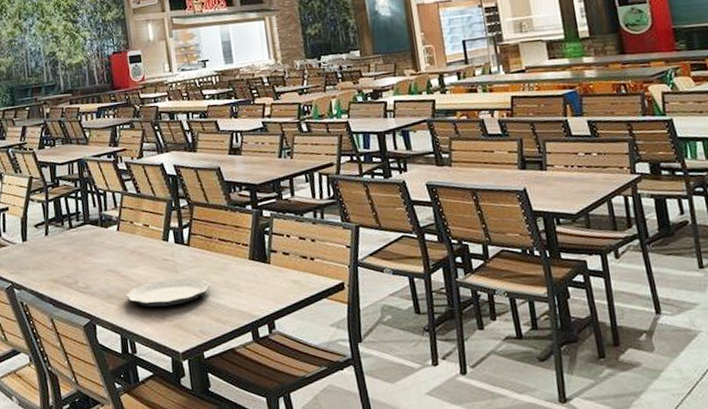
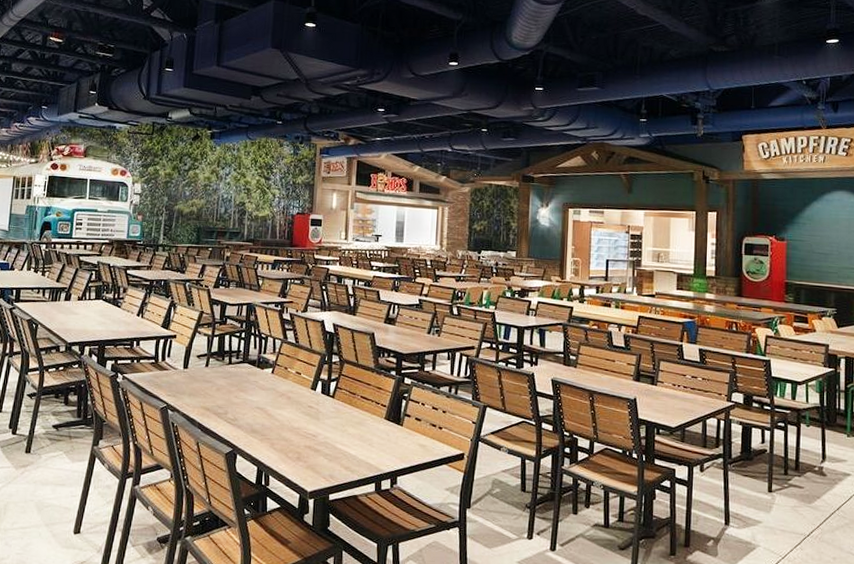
plate: present [126,277,211,307] -> none [269,424,347,449]

